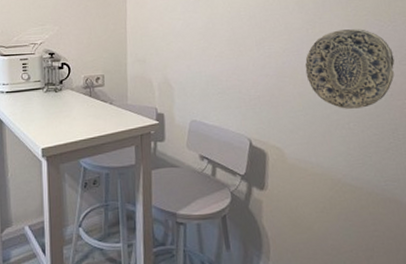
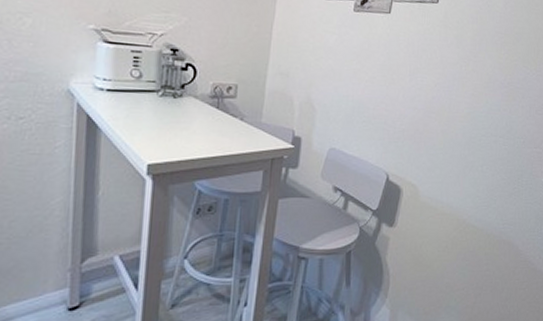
decorative plate: present [305,29,395,109] -> none [452,71,533,152]

